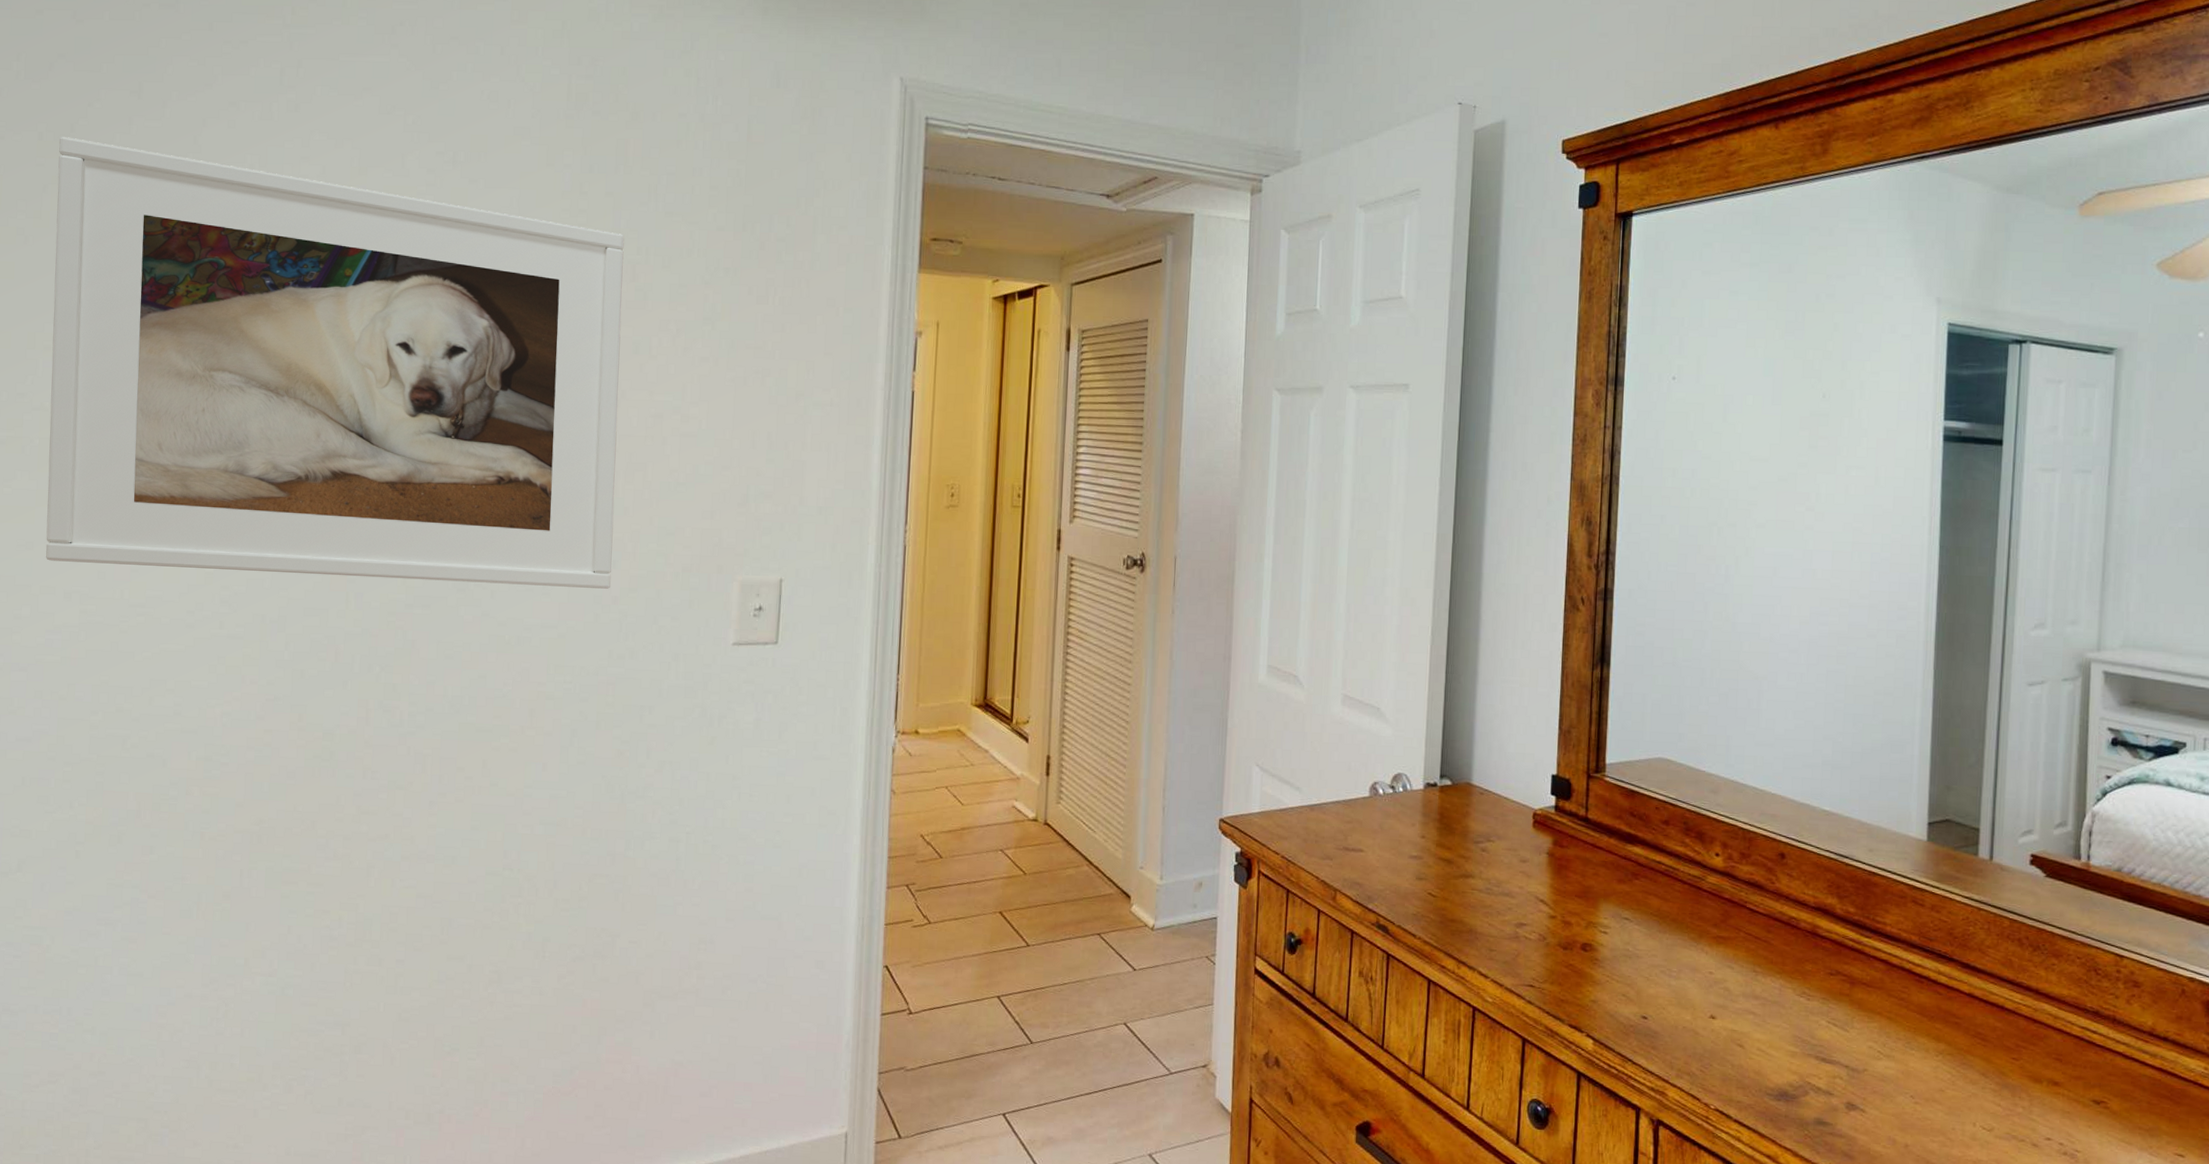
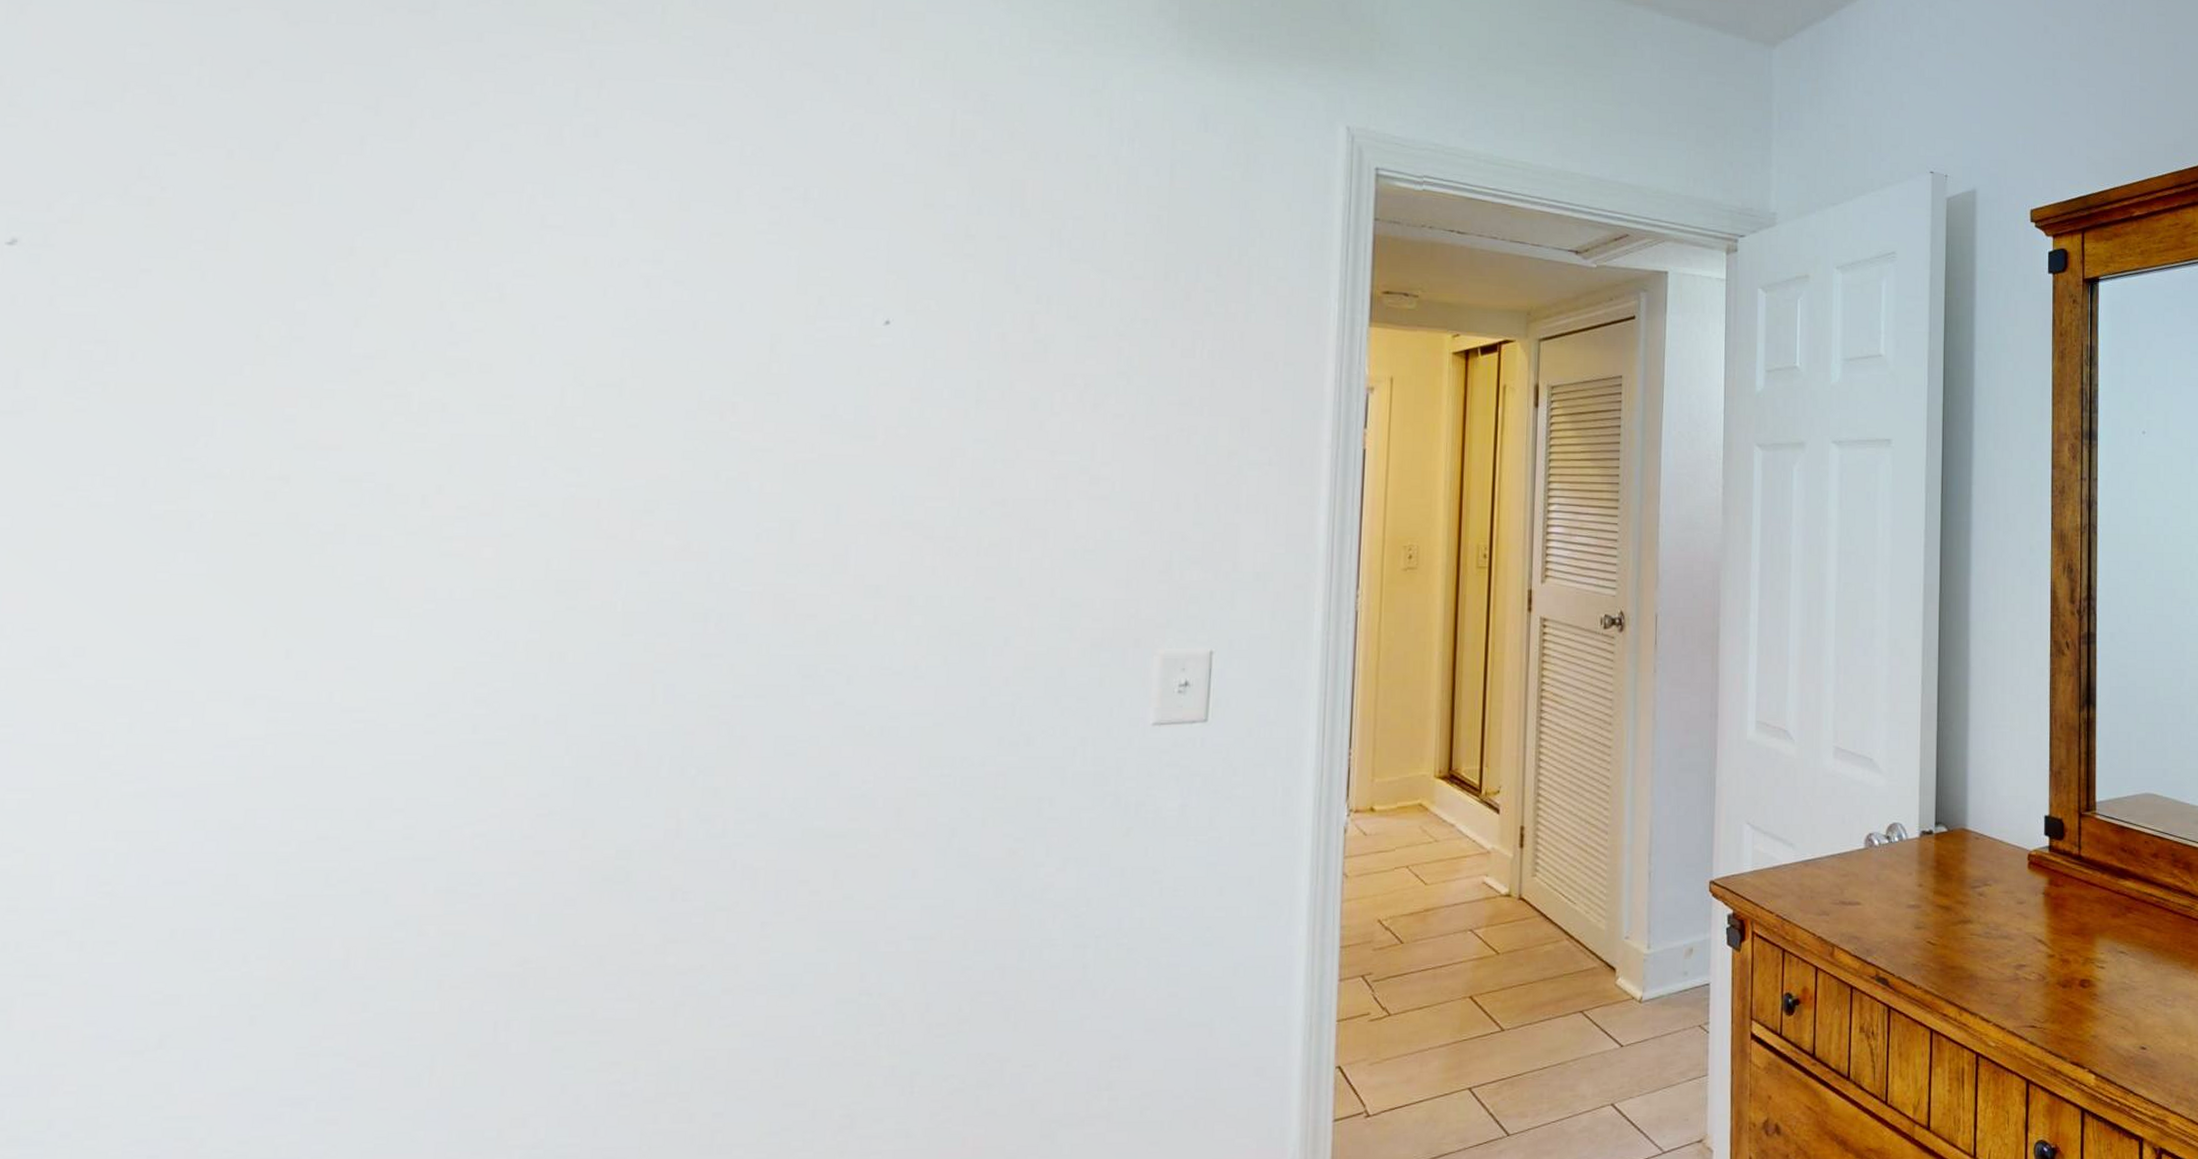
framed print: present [45,137,625,589] -> none [218,156,1021,669]

